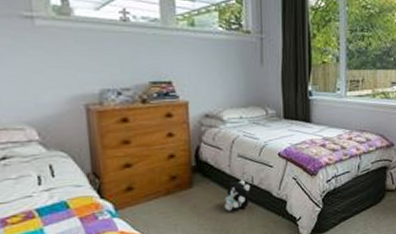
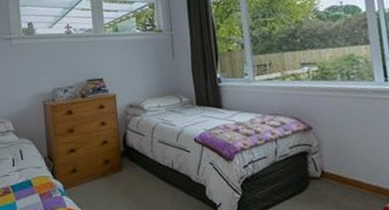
plush toy: present [224,180,251,211] -> none [149,164,172,194]

